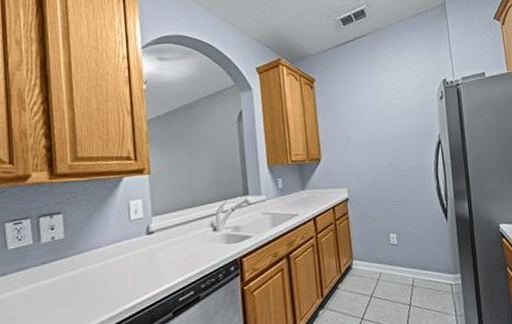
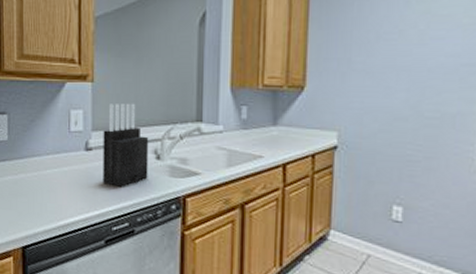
knife block: none [162,187,208,261] -> present [103,103,149,187]

